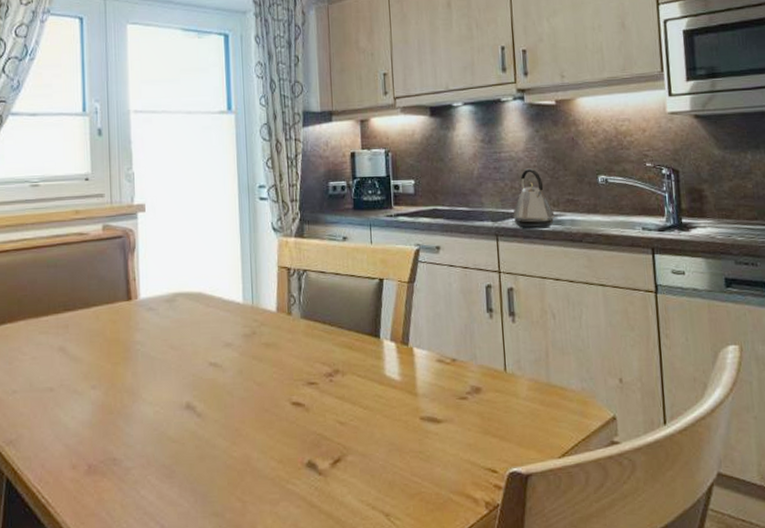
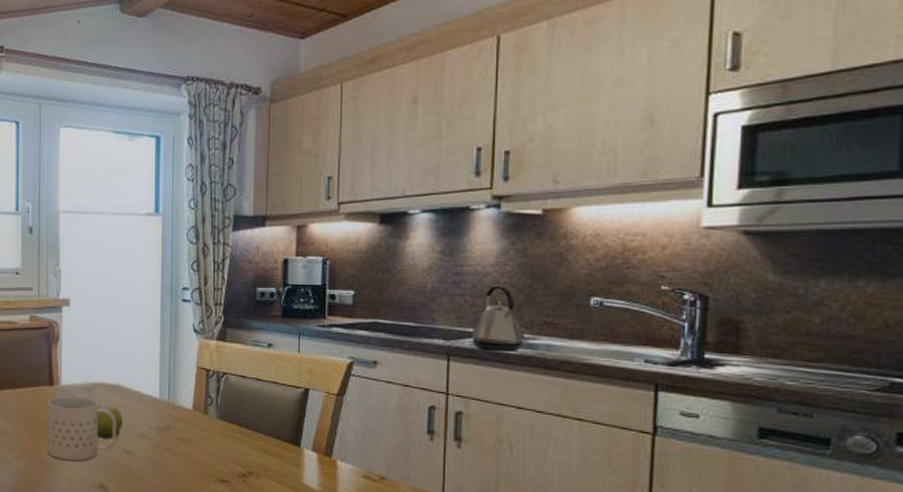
mug: none [124,309,202,383] -> present [46,396,116,461]
fruit: none [180,316,207,354] -> present [97,405,123,439]

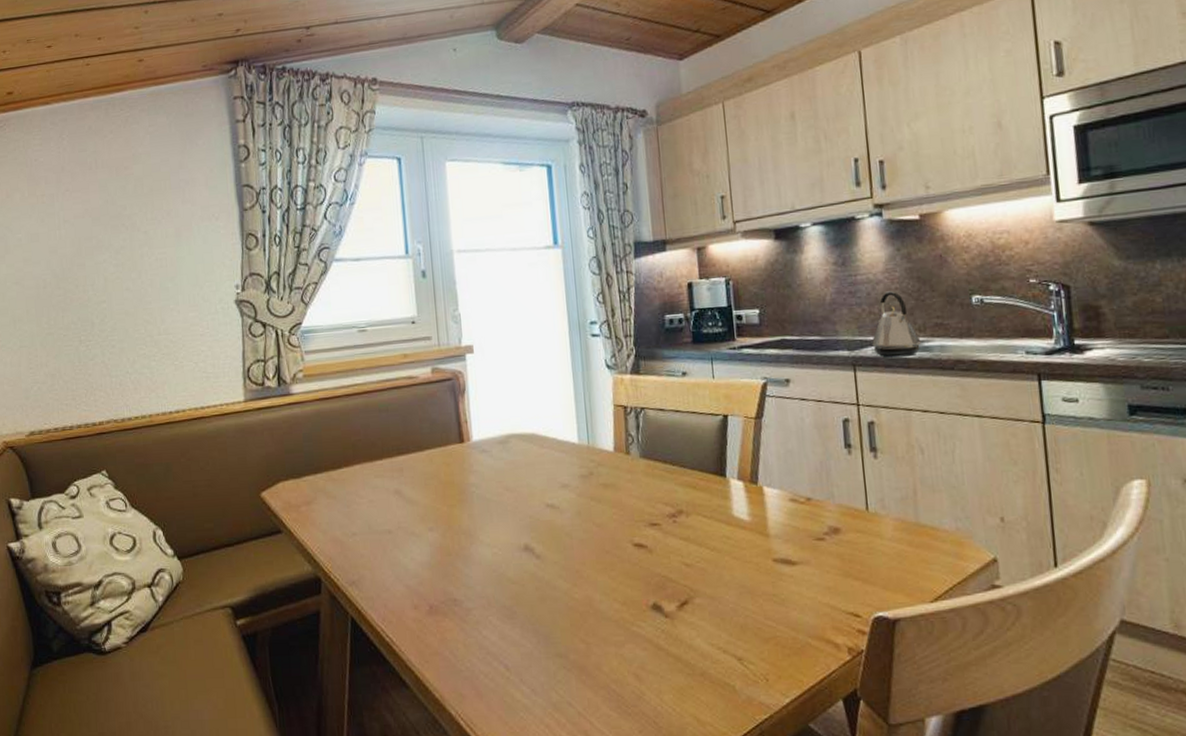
mug: present [46,396,116,461] -> none [458,451,538,525]
fruit: present [97,405,123,439] -> none [515,457,543,495]

